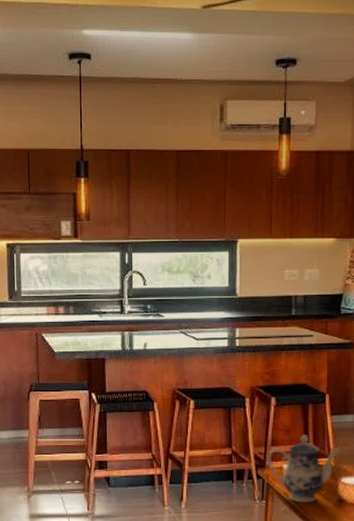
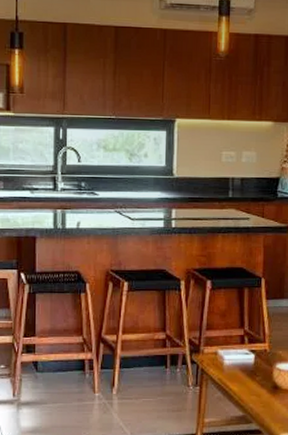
teapot: present [266,435,341,503] -> none [201,319,276,390]

